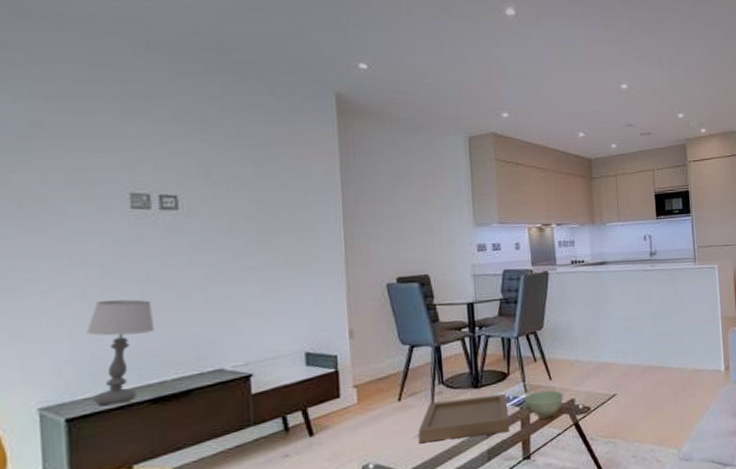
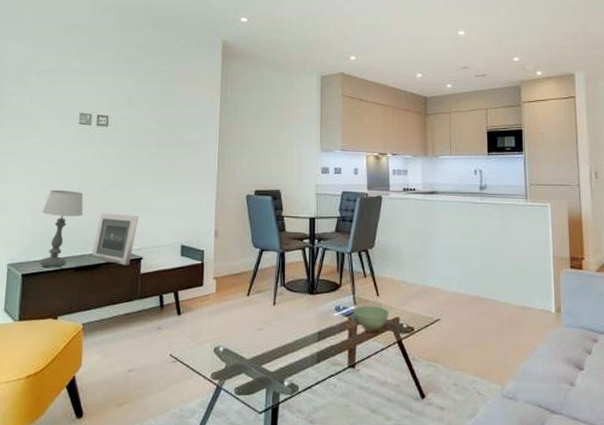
picture frame: none [175,322,241,388] -> present [91,212,139,265]
tray: present [418,393,509,444] -> none [261,301,338,339]

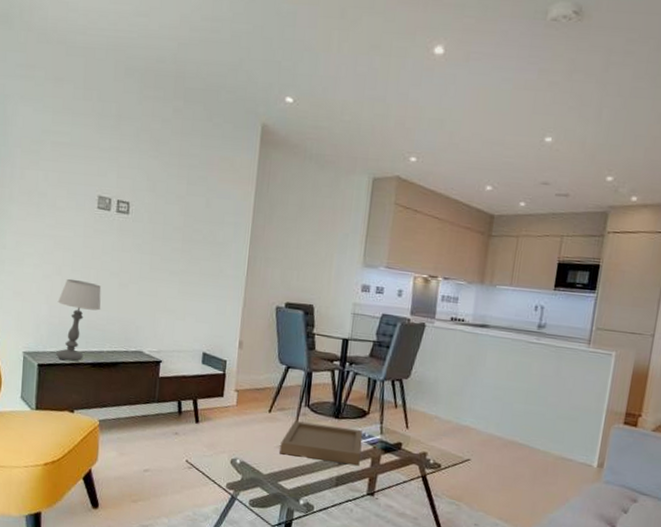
picture frame: present [91,212,139,265] -> none [109,308,159,367]
tray: none [261,301,338,339] -> present [280,421,363,466]
bowl: present [353,305,390,332] -> none [378,436,418,465]

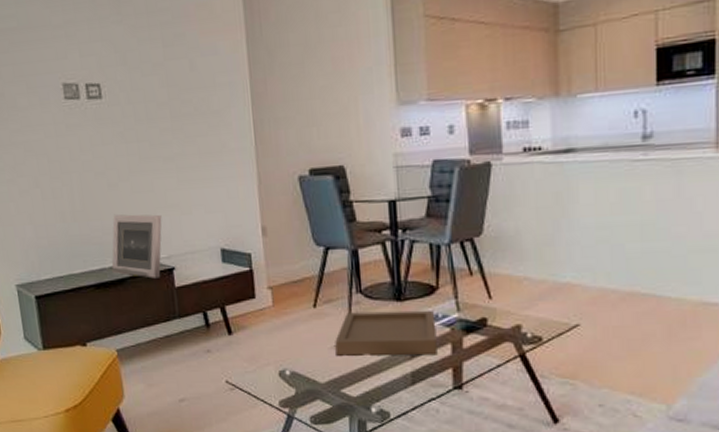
table lamp: present [56,278,102,362] -> none [42,189,93,287]
picture frame: none [109,308,159,367] -> present [111,214,162,279]

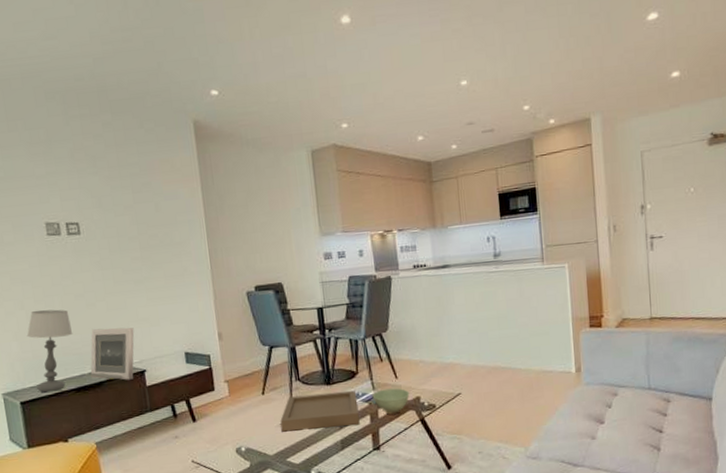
table lamp: none [42,189,93,287] -> present [26,309,73,393]
bowl: none [456,311,508,345] -> present [372,388,410,415]

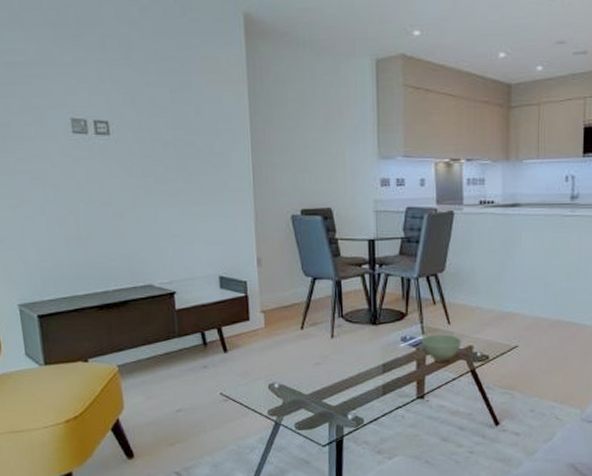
table lamp: present [26,309,73,393] -> none [46,216,98,307]
picture frame: present [90,327,134,380] -> none [115,241,165,301]
tray: present [280,390,360,432] -> none [319,332,405,371]

